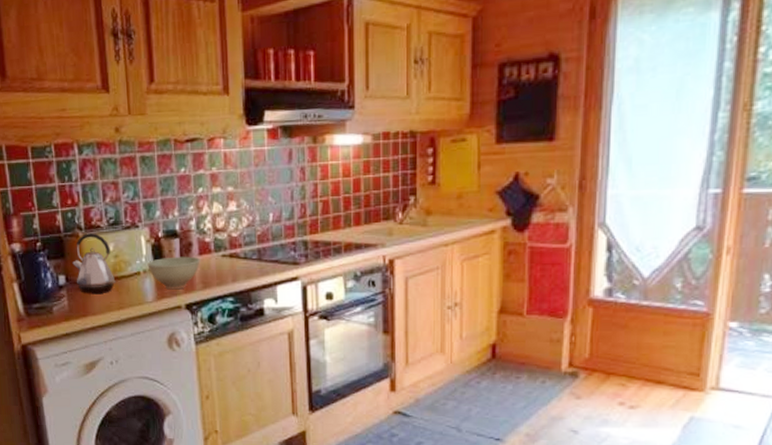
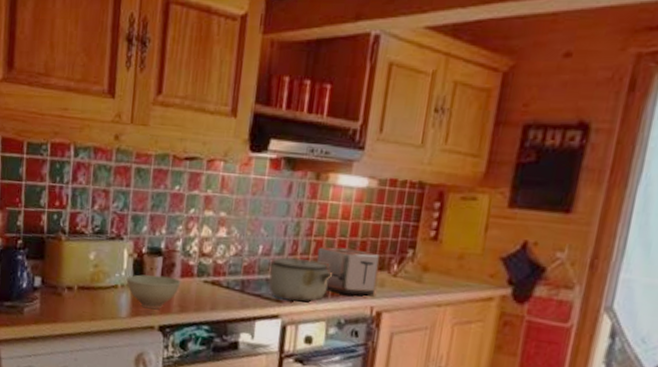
kettle: present [72,233,116,295] -> none [51,238,92,302]
cooking pot: none [281,219,343,262] -> present [268,257,333,303]
toaster: none [325,203,385,249] -> present [316,246,381,296]

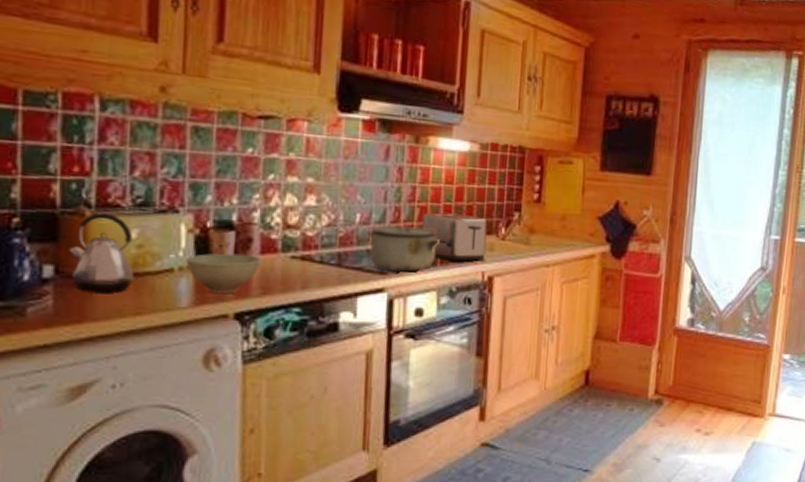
kettle: none [51,238,92,302] -> present [69,213,135,294]

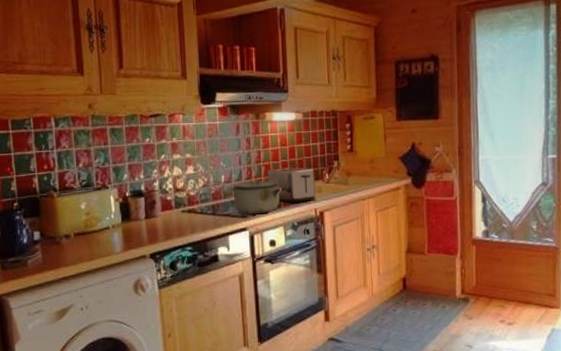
kettle: present [69,213,135,294] -> none [47,194,87,248]
bowl: present [185,253,262,295] -> none [116,212,163,242]

